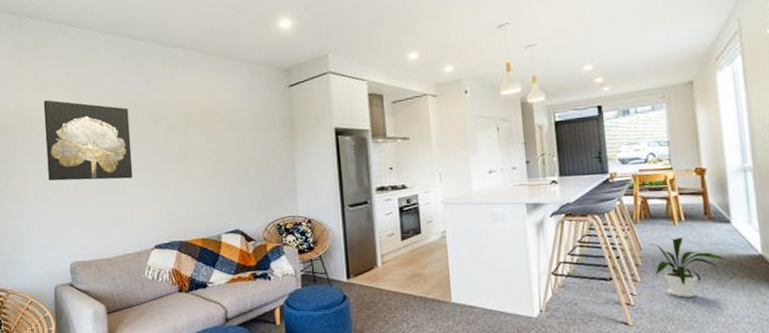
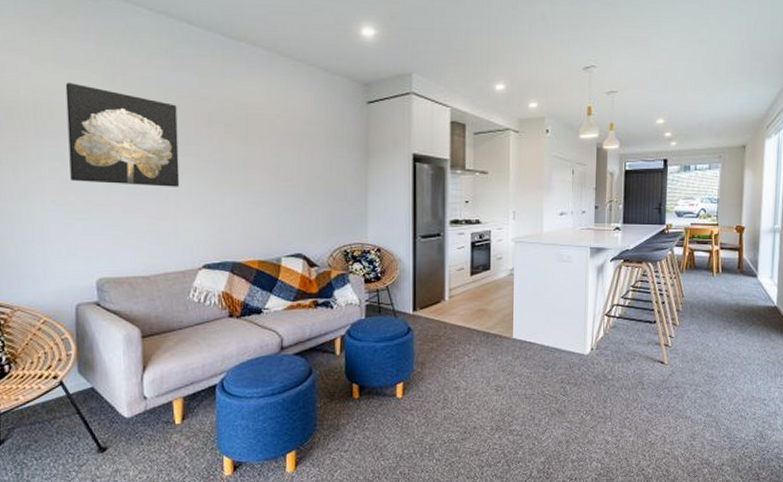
house plant: present [648,236,725,298] -> none [689,287,748,341]

